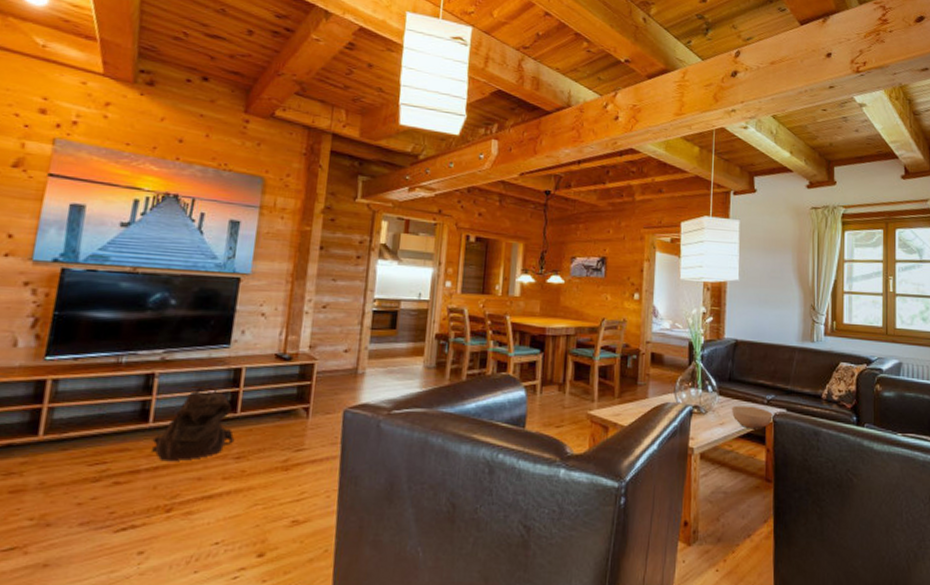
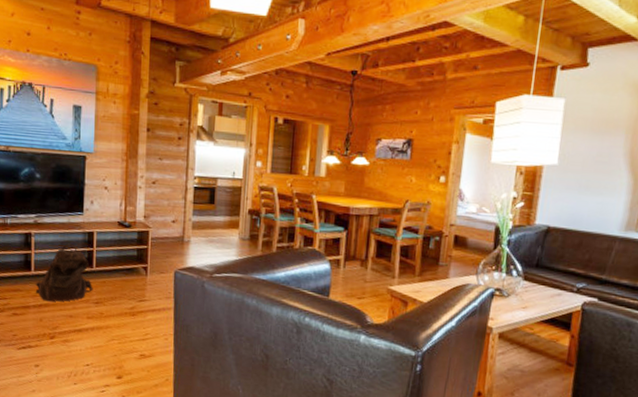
bowl: present [731,405,773,430] -> none [535,291,582,316]

